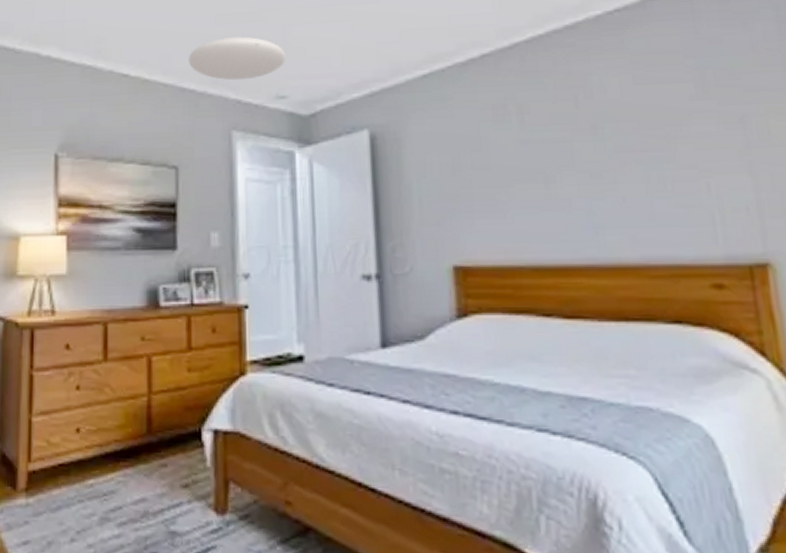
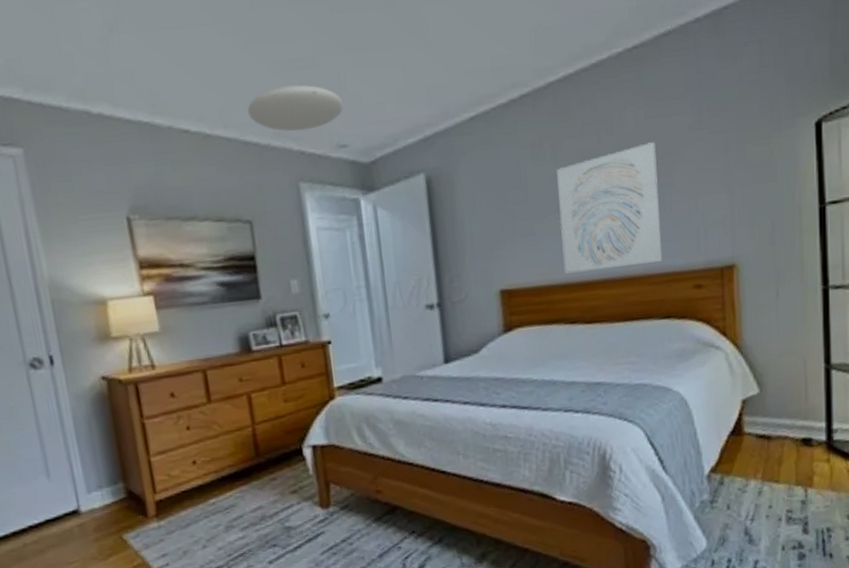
wall art: none [524,111,666,254] -> present [557,142,663,274]

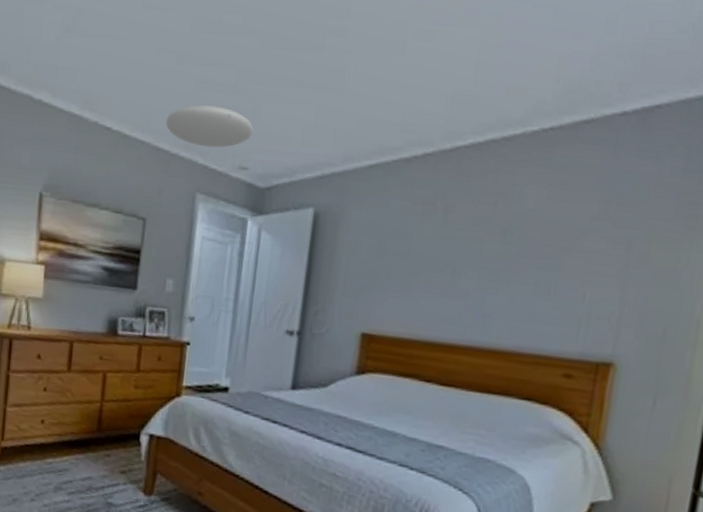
wall art: present [557,142,663,274] -> none [430,223,553,342]

